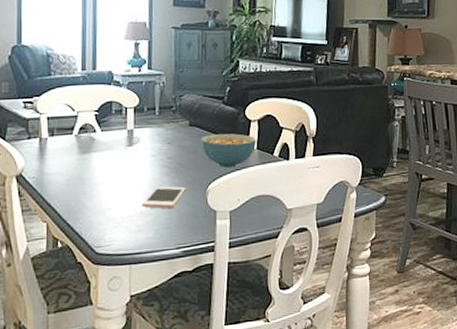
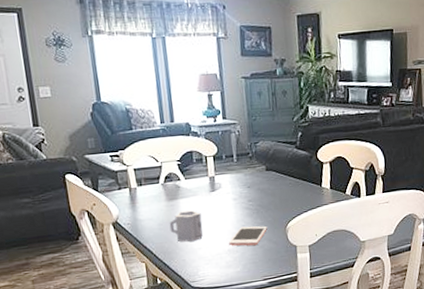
cup: none [78,165,115,202] -> present [169,210,203,243]
cereal bowl: present [201,133,257,169] -> none [278,175,330,208]

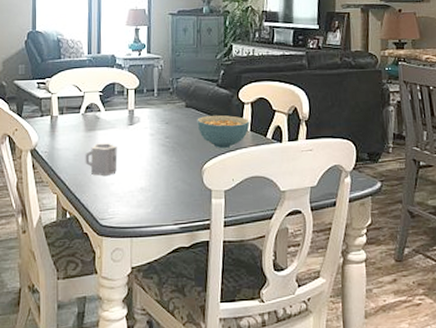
cell phone: present [229,226,267,246] -> none [142,164,182,186]
cereal bowl: none [278,175,330,208] -> present [197,115,250,149]

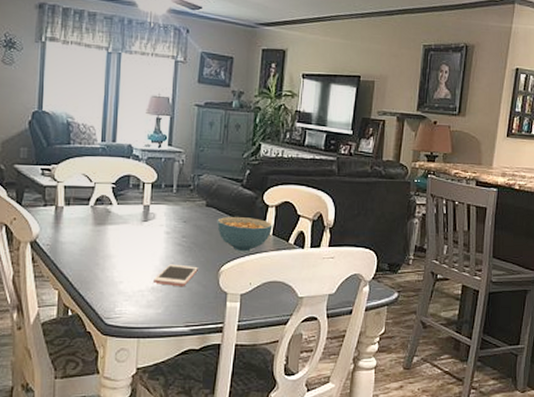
cup: present [85,143,118,177] -> none [92,239,129,274]
cell phone: none [142,164,182,186] -> present [154,264,198,287]

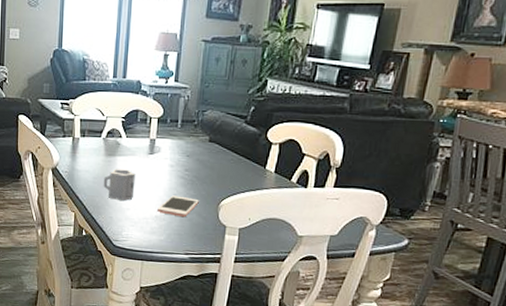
cup: none [92,239,129,274] -> present [103,169,136,201]
cereal bowl: present [217,216,273,252] -> none [219,152,276,188]

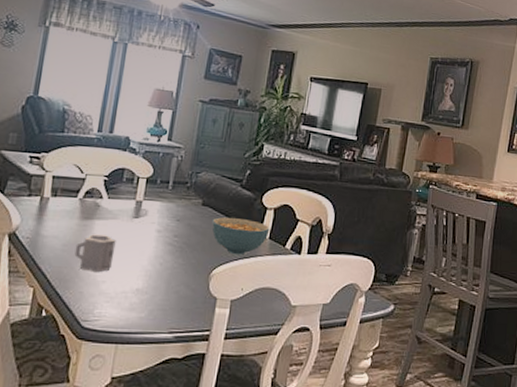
cell phone: present [157,195,199,218] -> none [139,265,188,290]
cereal bowl: none [219,152,276,188] -> present [212,217,270,255]

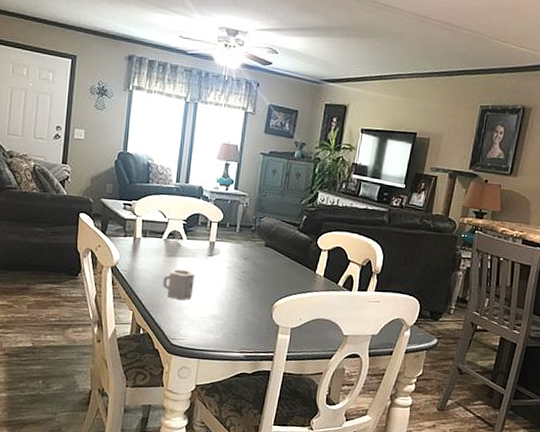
cereal bowl: present [212,217,270,255] -> none [274,257,325,290]

